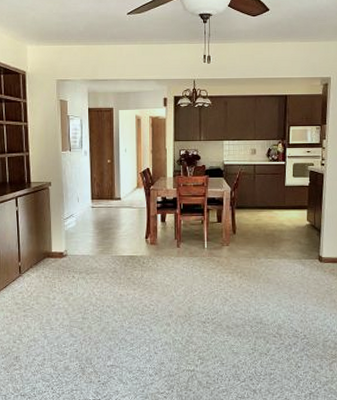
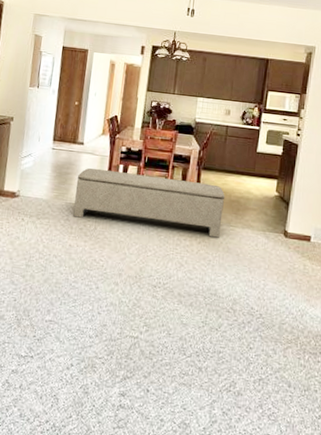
bench: none [119,220,260,271] -> present [73,168,225,238]

